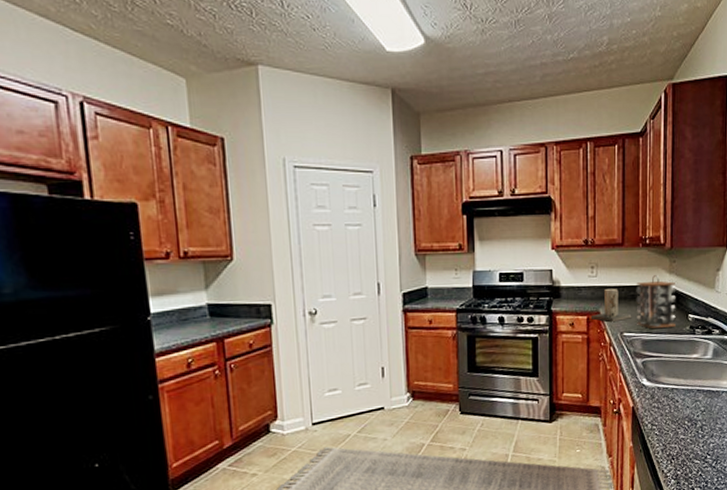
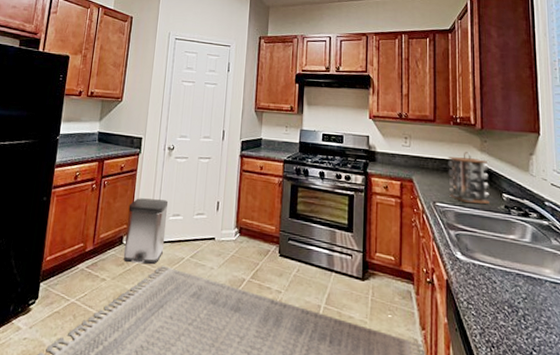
pedal bin: none [269,375,324,452] -> present [123,198,169,264]
paper towel roll: present [590,289,632,323] -> none [404,159,444,191]

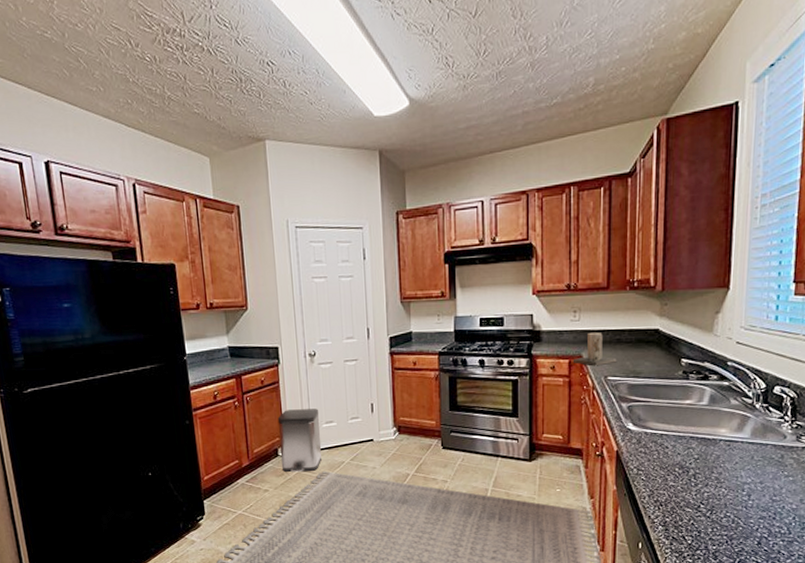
paper towel roll: none [404,159,444,191] -> present [572,333,617,366]
spice rack: present [448,152,490,205] -> none [622,318,667,374]

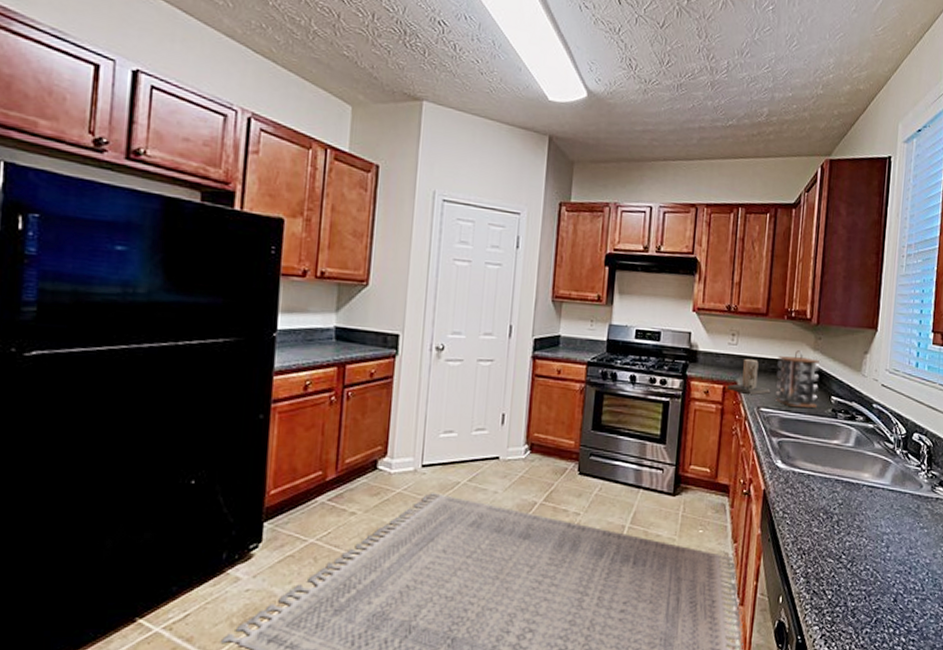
pedal bin: present [277,409,322,473] -> none [378,412,438,492]
spice rack: none [622,318,667,374] -> present [775,350,820,409]

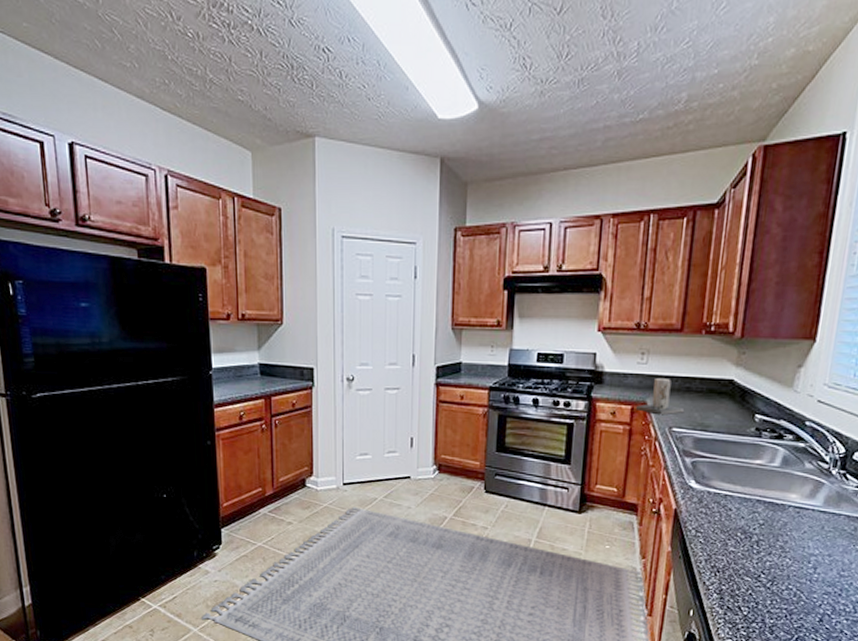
spice rack: present [775,350,820,409] -> none [690,367,743,428]

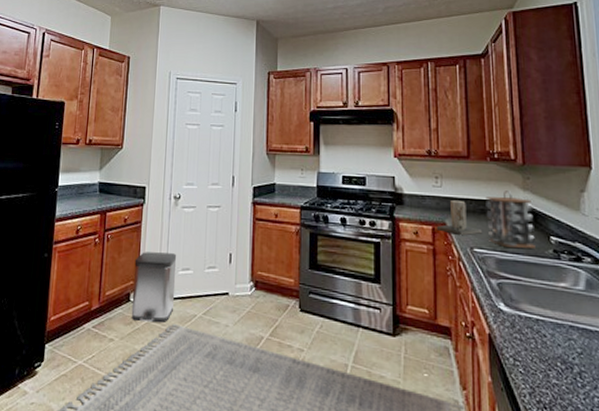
pedal bin: none [307,437,354,506] -> present [131,252,177,323]
spice rack: none [690,367,743,428] -> present [485,191,535,249]

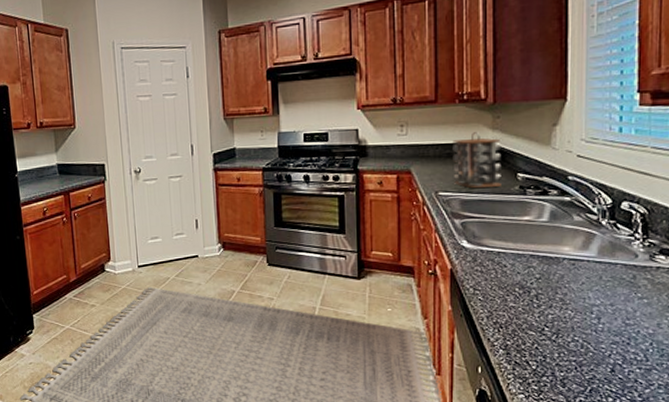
pedal bin: present [131,252,177,323] -> none [104,225,148,288]
paper towel roll: present [436,201,483,236] -> none [400,147,448,182]

